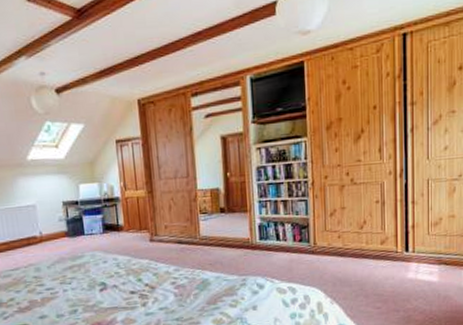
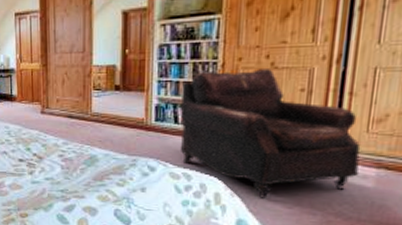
leather: none [280,184,427,302] -> present [180,69,361,198]

